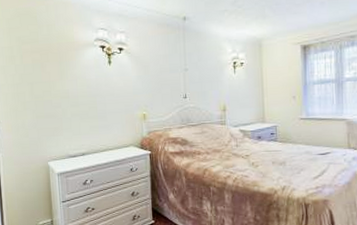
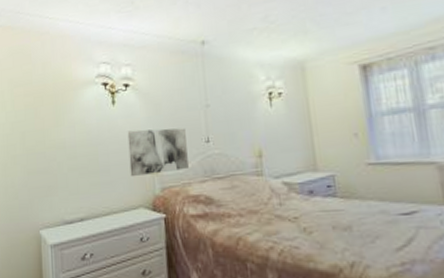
wall art: none [121,85,170,123] -> present [127,127,189,177]

